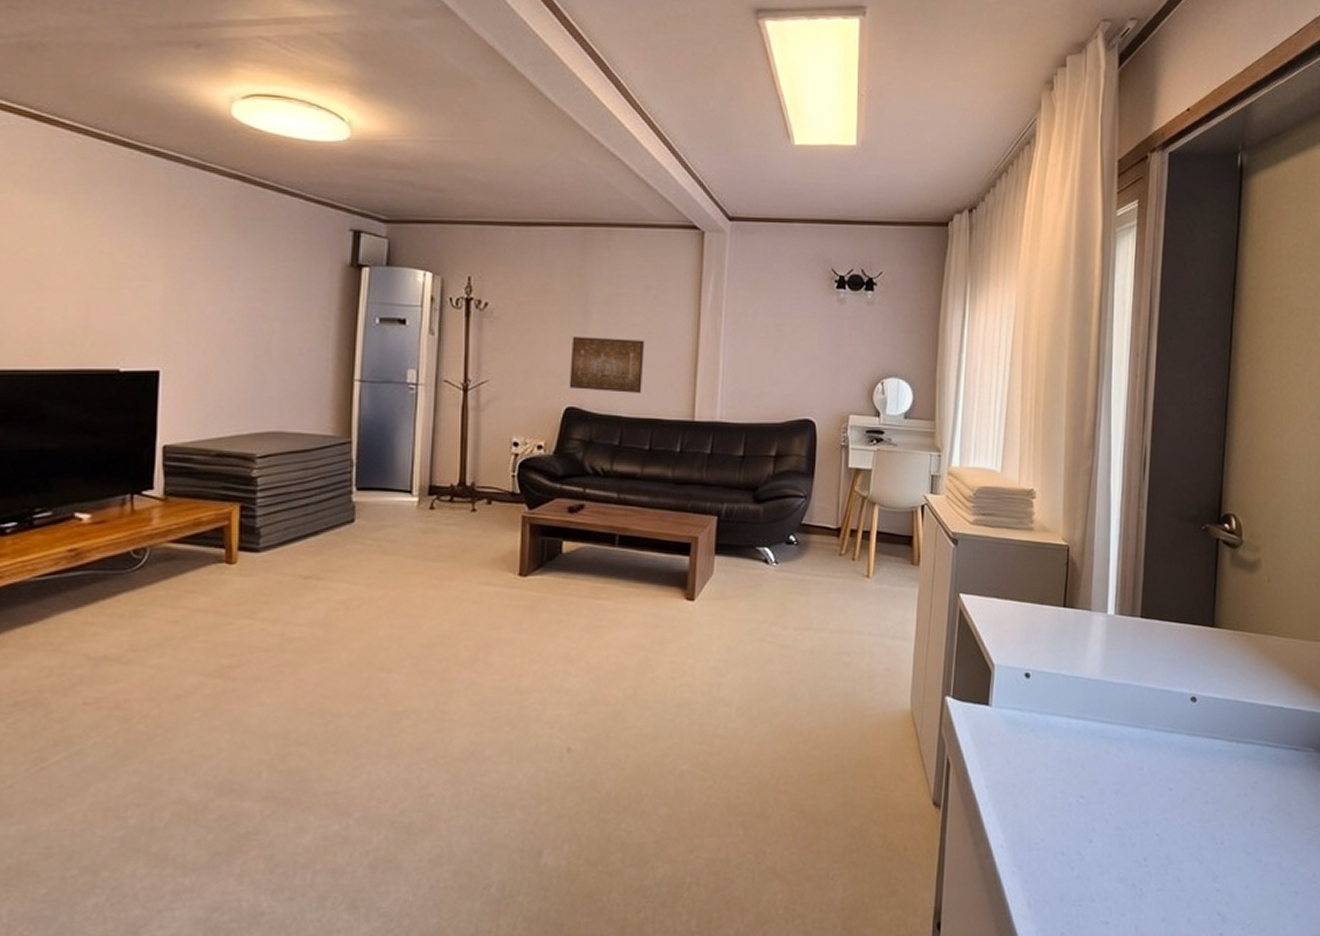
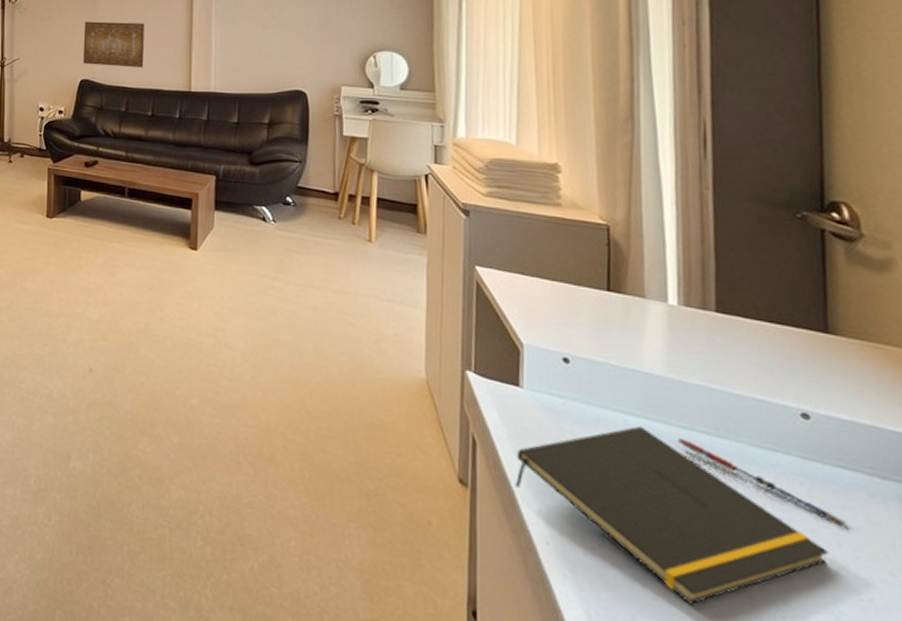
notepad: none [979,726,1199,876] -> present [515,425,829,605]
pen: none [1106,732,1213,786] -> present [678,438,847,526]

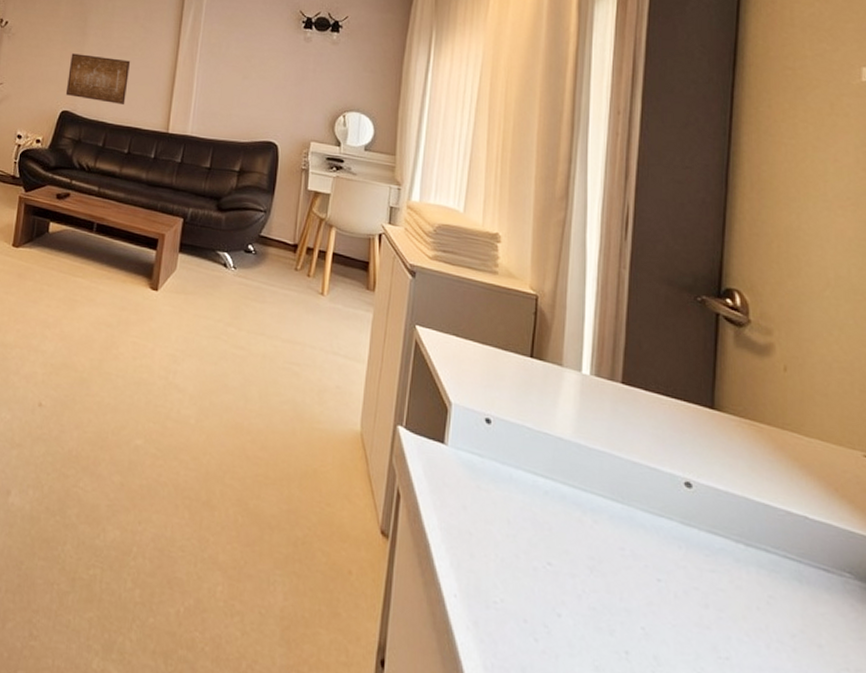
notepad: present [515,425,829,605] -> none [431,486,697,659]
pen: present [678,438,847,526] -> none [579,500,714,588]

